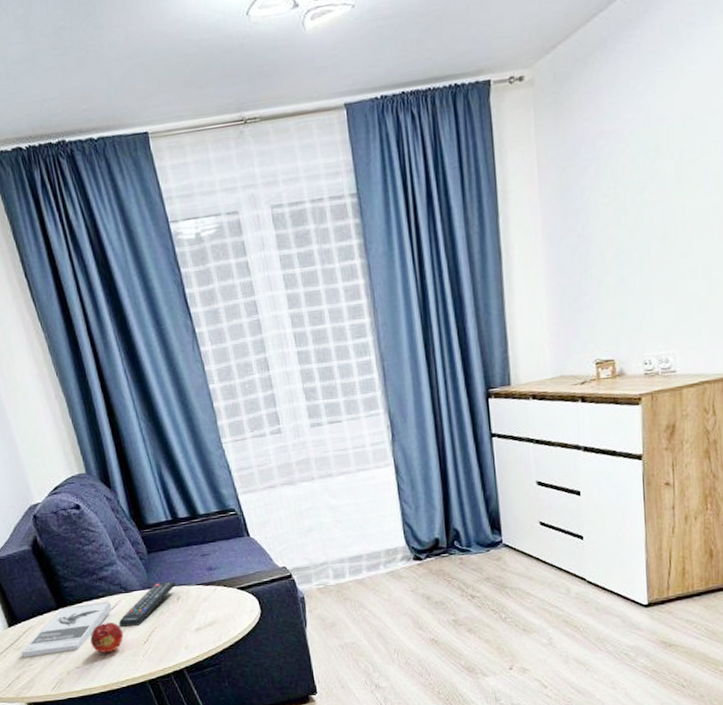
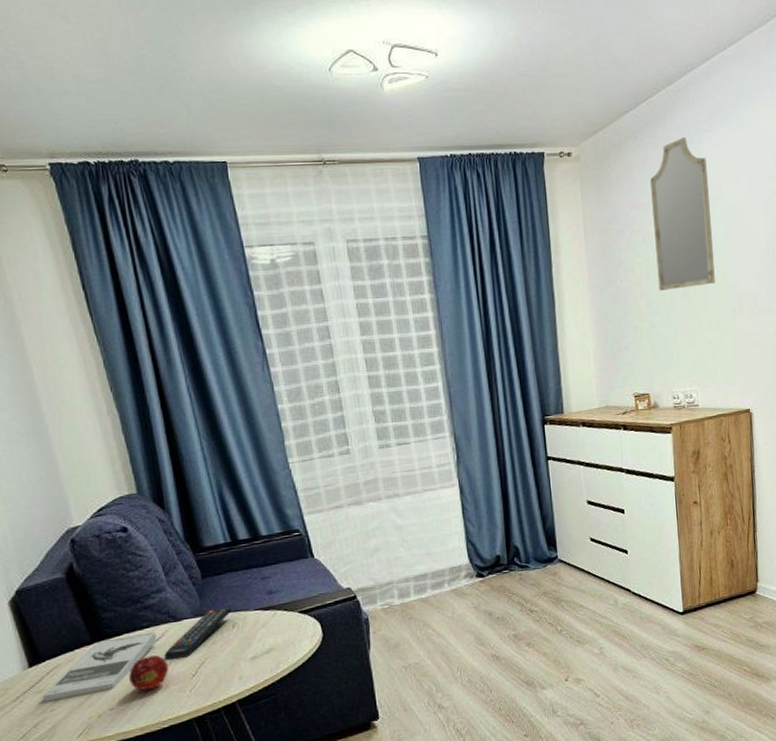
home mirror: none [623,38,704,236] -> present [650,137,715,291]

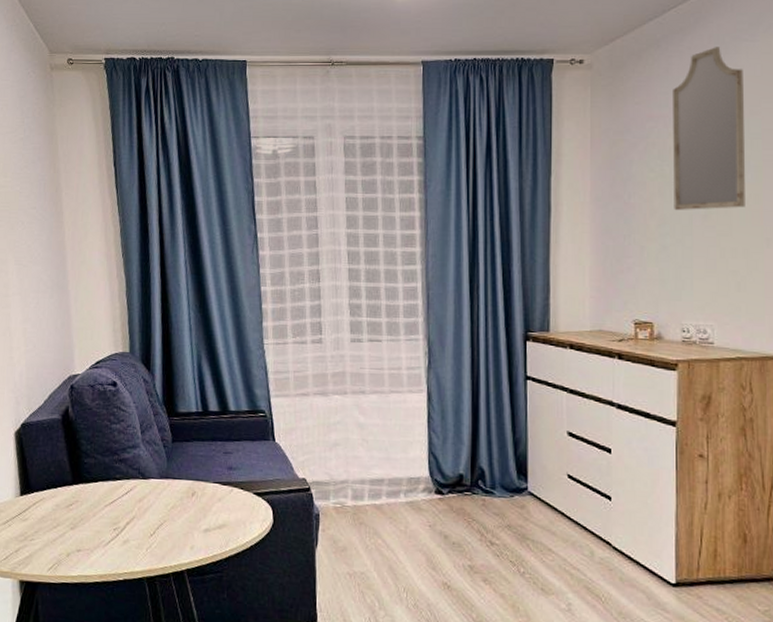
book: present [43,632,158,702] -> none [26,484,126,532]
fruit: present [129,654,169,691] -> none [97,507,132,540]
remote control: present [164,607,232,660] -> none [129,474,194,516]

